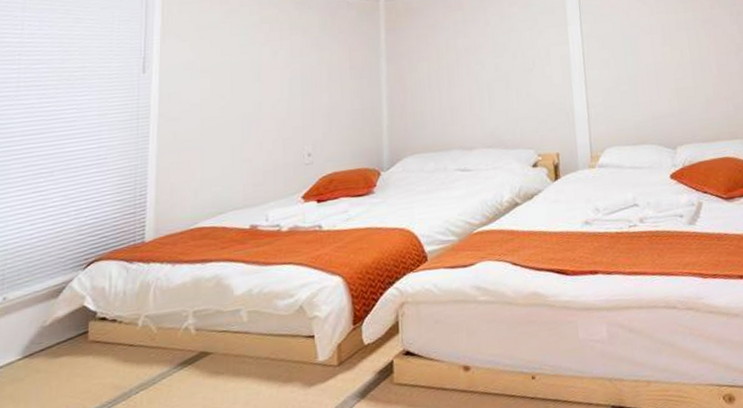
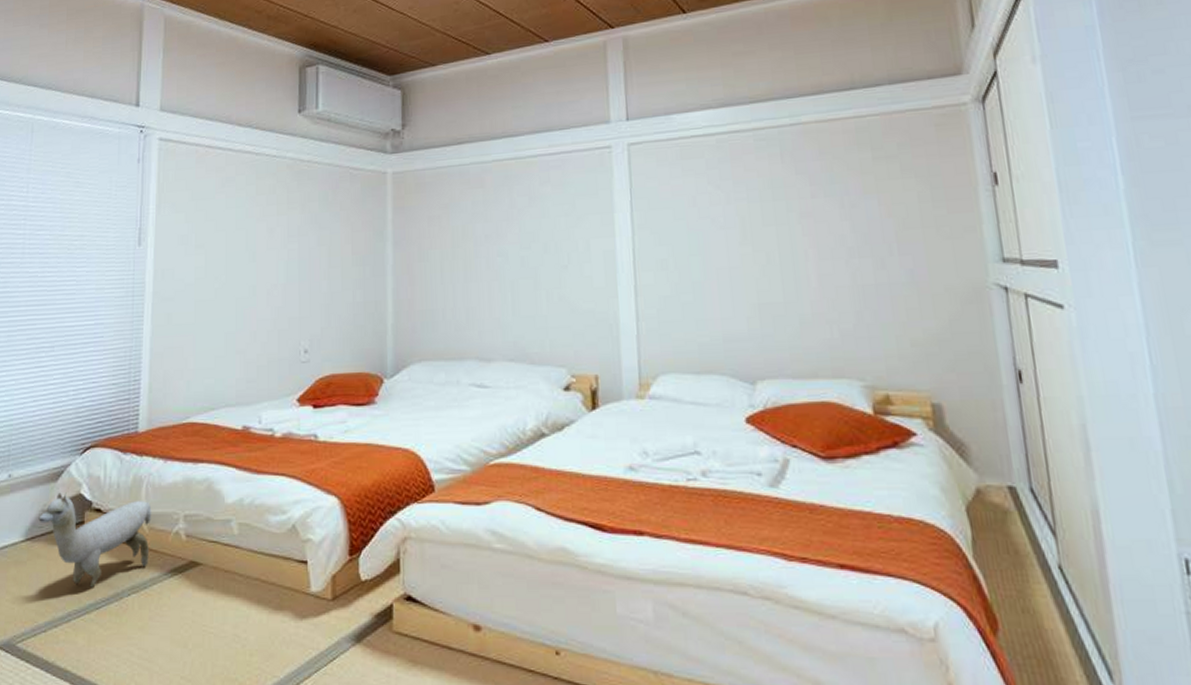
plush toy: none [37,303,160,393] -> present [38,492,152,588]

